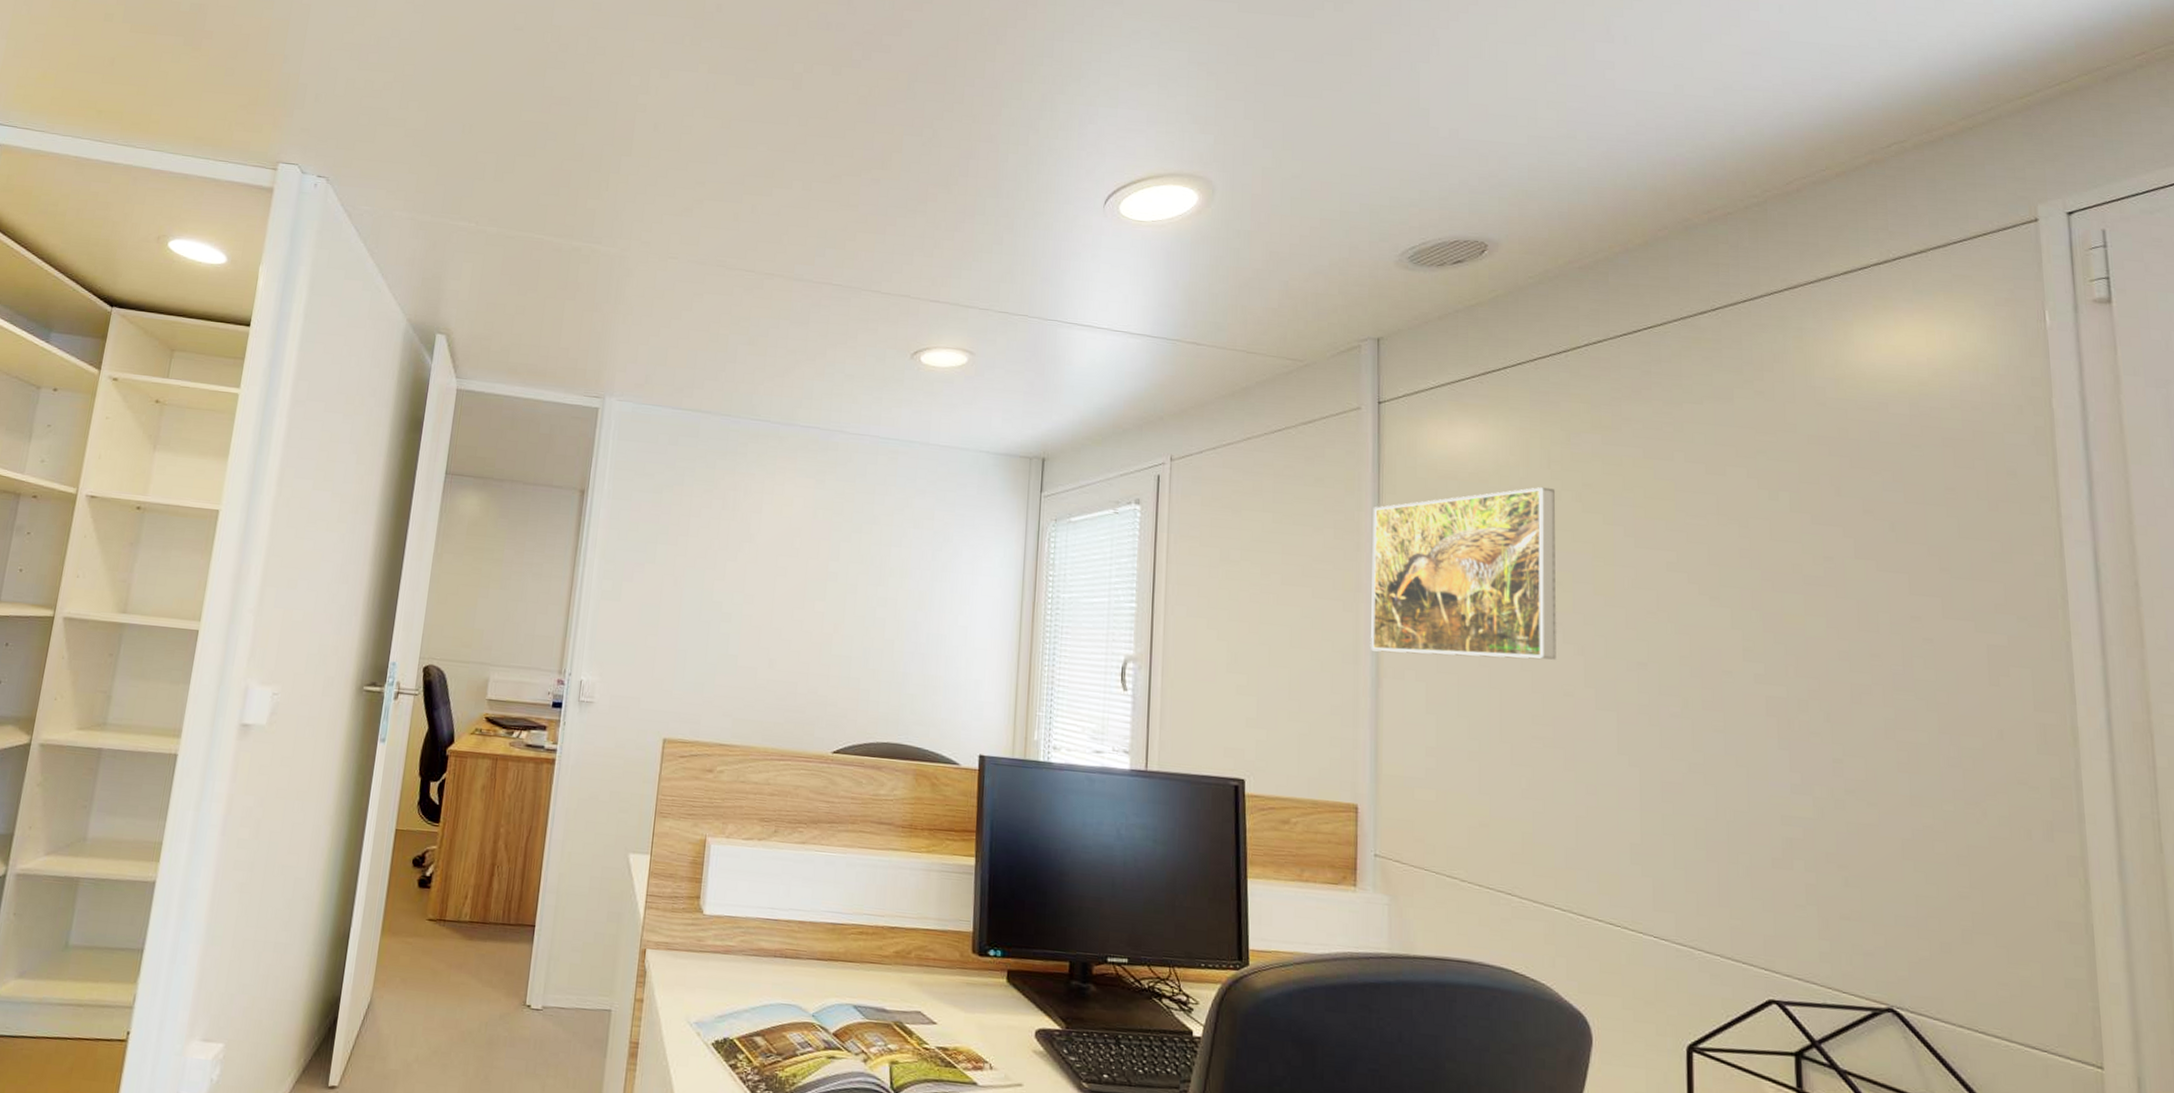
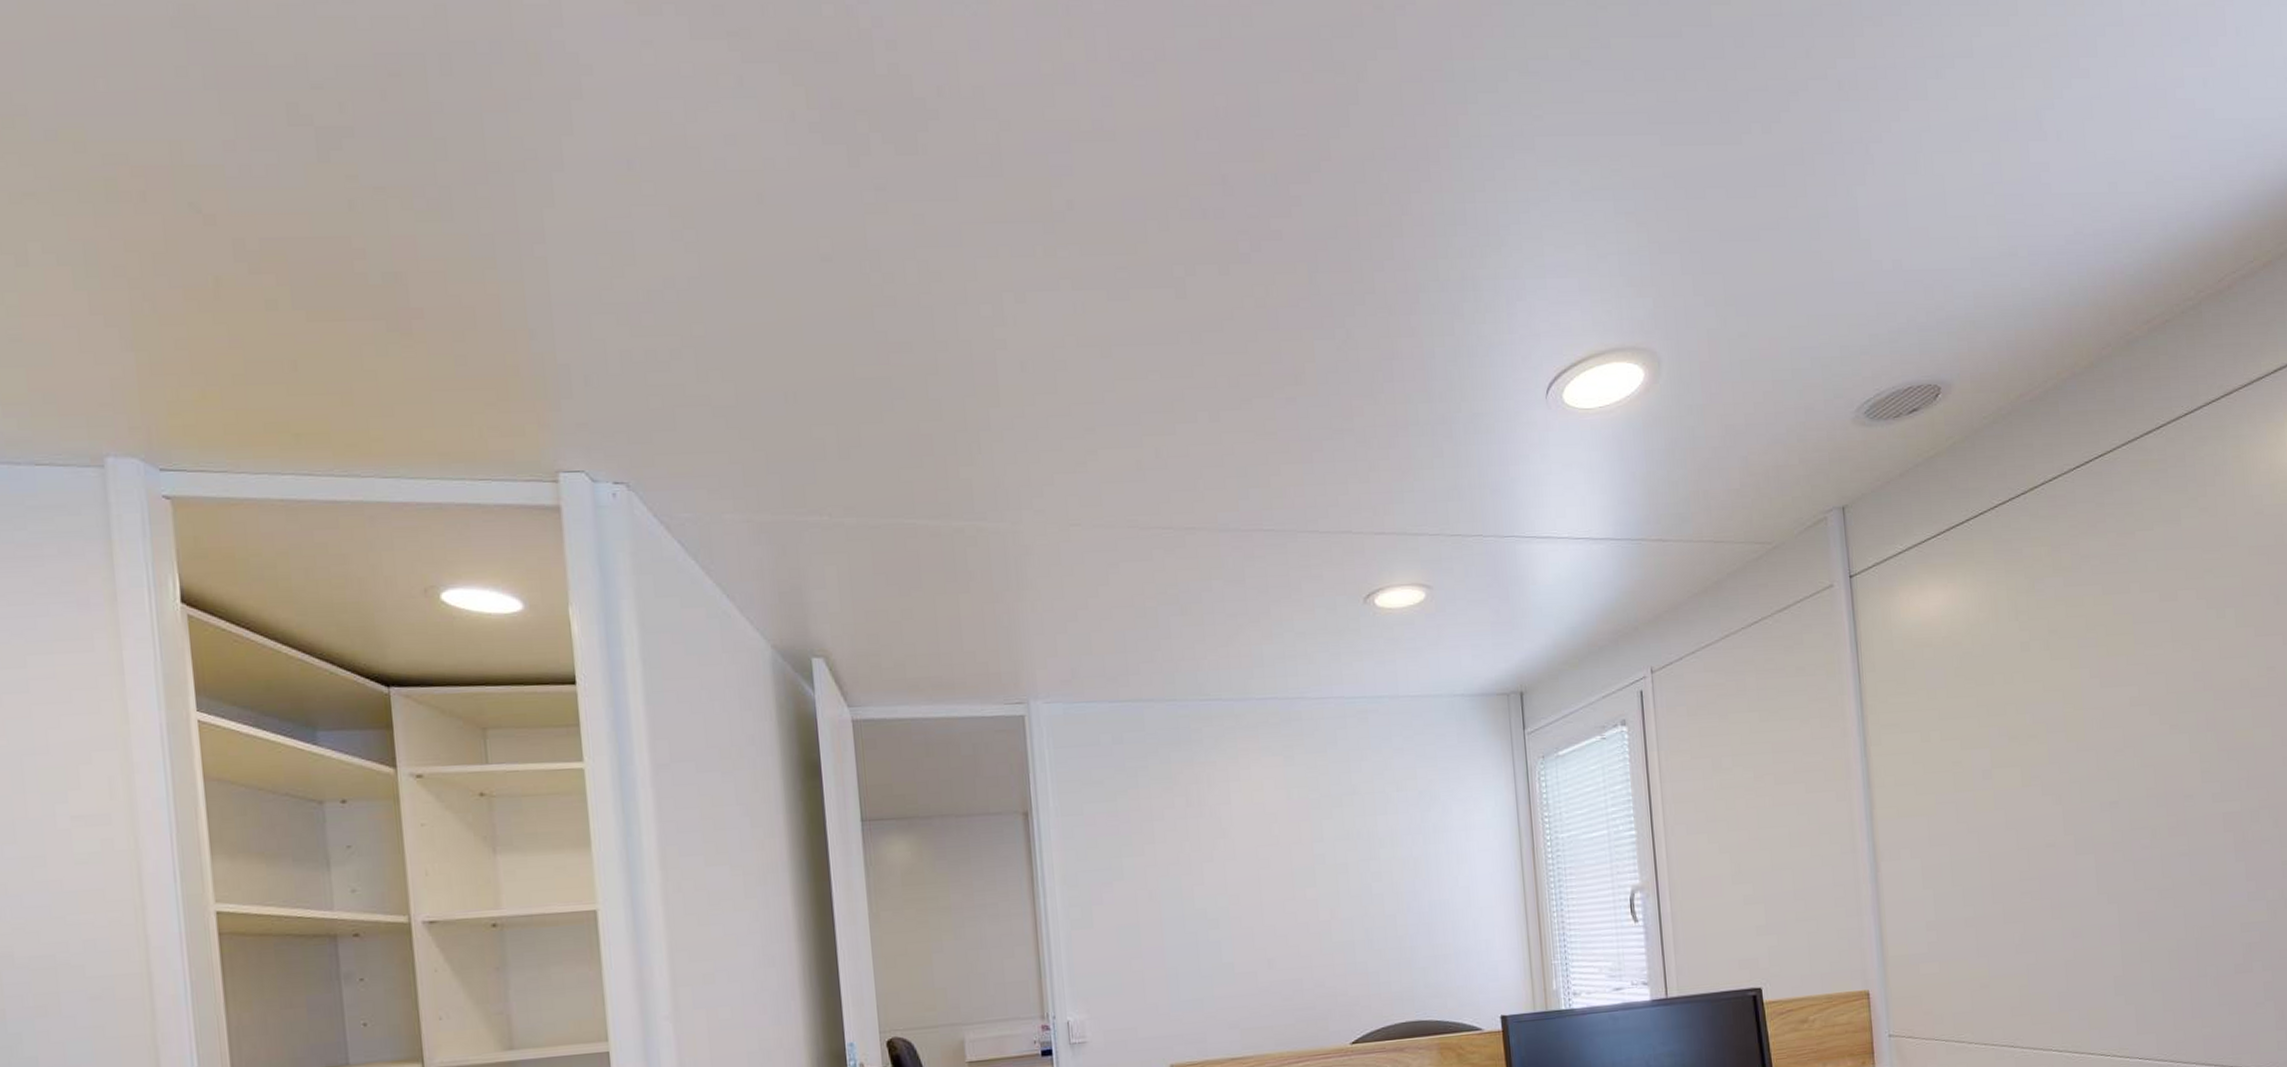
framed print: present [1371,487,1556,660] -> none [1855,640,2037,837]

